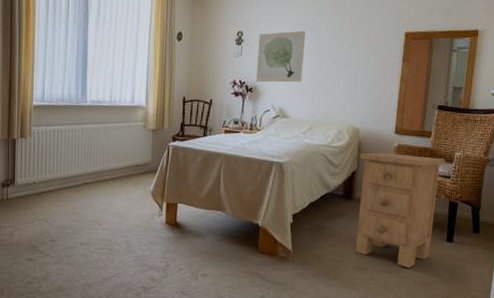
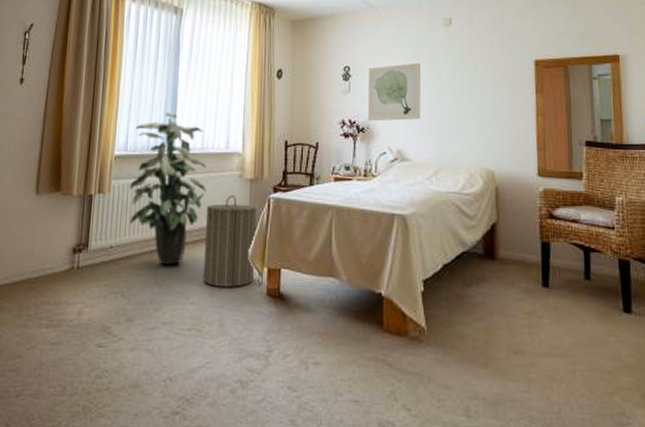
indoor plant: none [47,69,115,199] -> present [129,113,207,265]
laundry hamper: none [113,142,158,217] -> present [203,194,257,287]
nightstand: present [355,152,446,269] -> none [499,199,605,351]

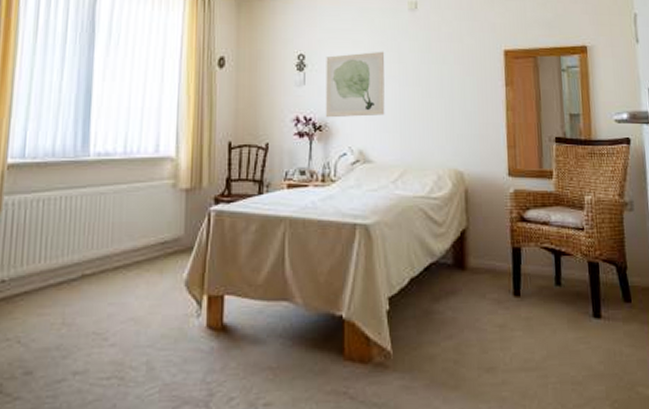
indoor plant: present [129,113,207,265] -> none [27,109,131,300]
laundry hamper: present [203,194,257,287] -> none [126,208,194,322]

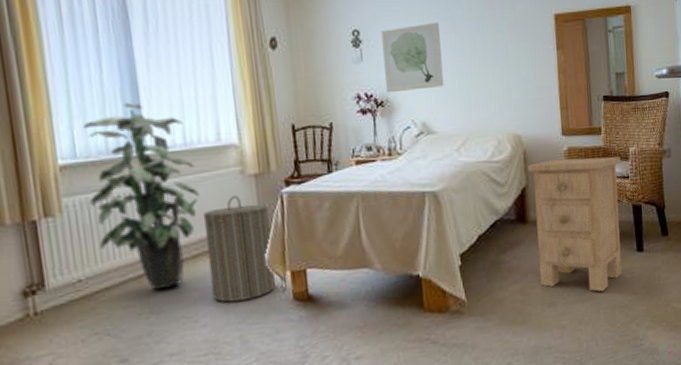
indoor plant: none [27,109,131,300] -> present [83,102,200,290]
laundry hamper: none [126,208,194,322] -> present [202,195,275,303]
nightstand: none [469,201,575,362] -> present [528,156,622,292]

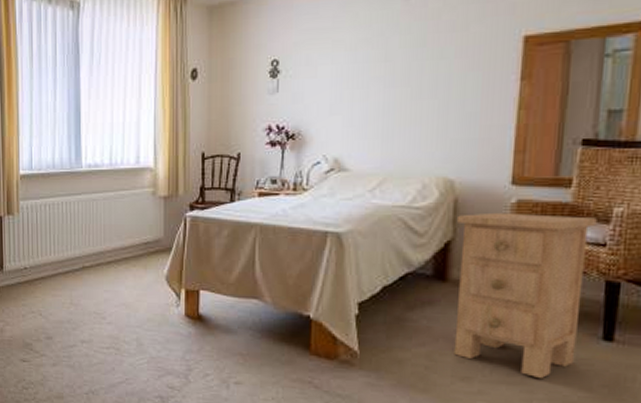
indoor plant: present [83,102,200,290] -> none [37,126,118,286]
laundry hamper: present [202,195,275,303] -> none [118,213,172,308]
wall art: present [381,22,444,93] -> none [298,49,368,126]

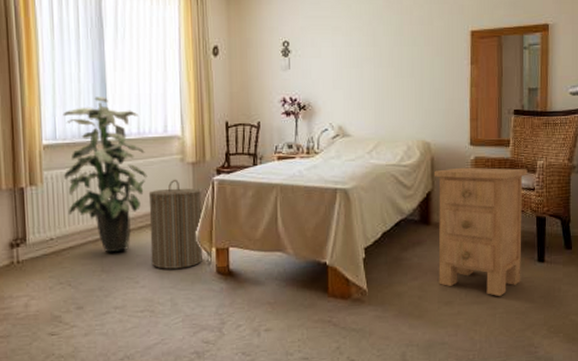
indoor plant: none [37,126,118,286] -> present [63,97,148,253]
laundry hamper: none [118,213,172,308] -> present [148,179,202,269]

